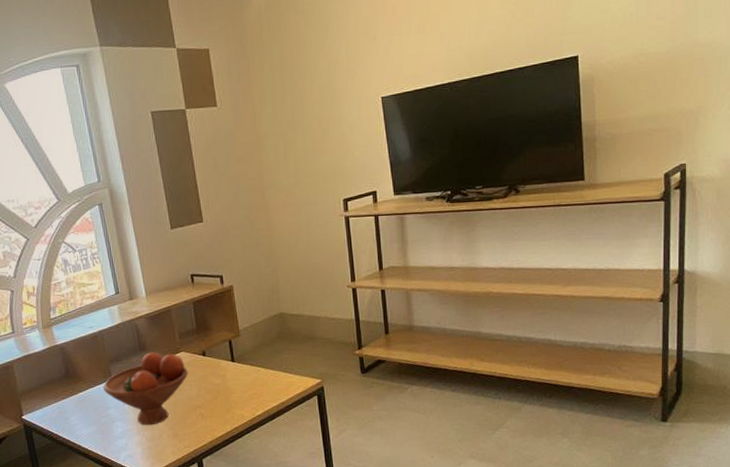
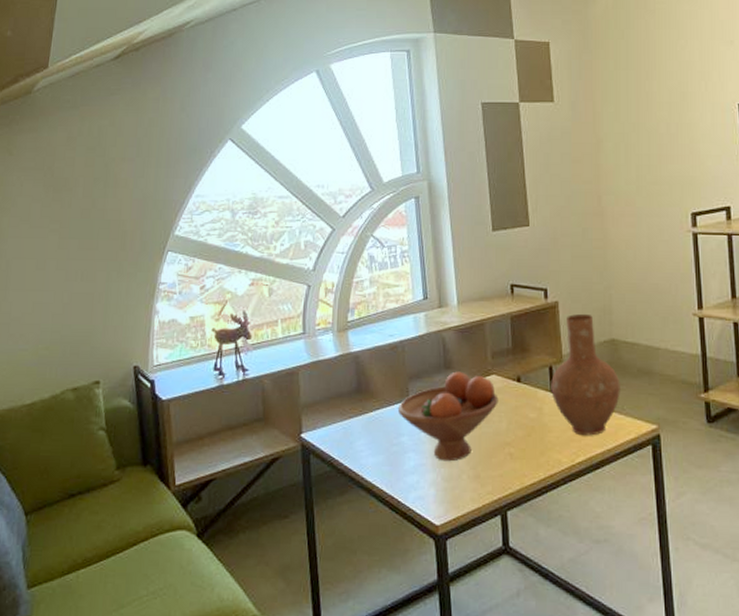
vase: none [231,293,290,394] -> present [551,313,620,436]

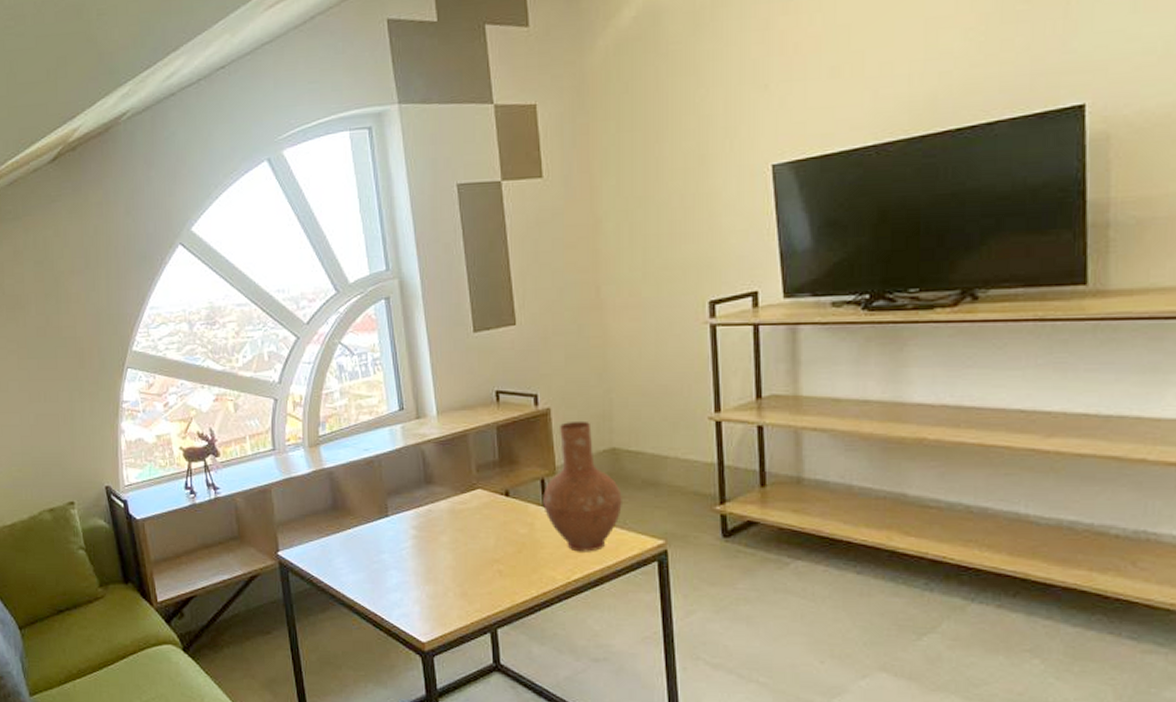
fruit bowl: present [397,371,499,462] -> none [376,486,485,579]

